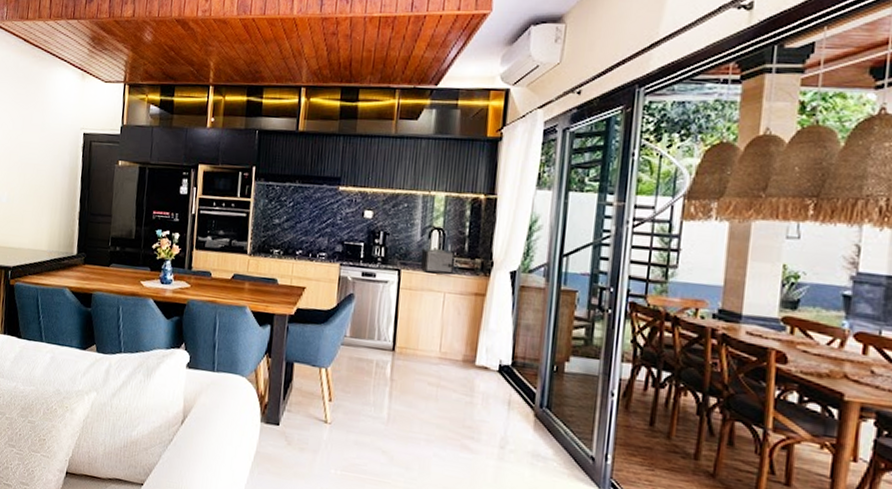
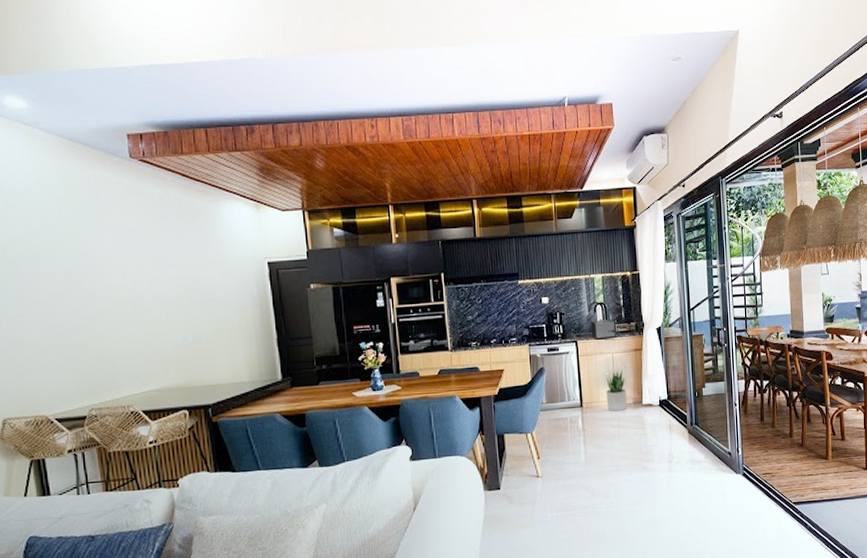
planter: none [427,316,456,369] -> present [605,370,627,413]

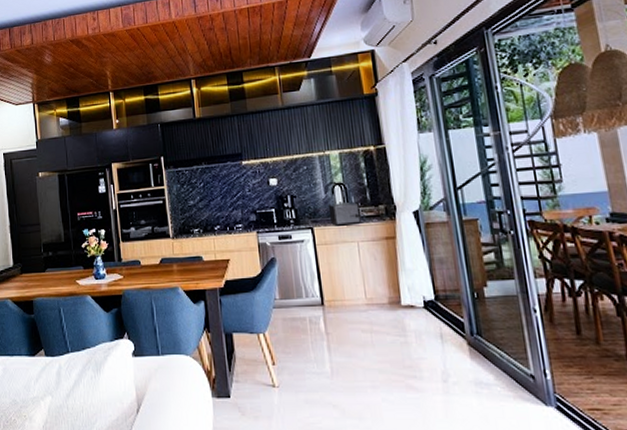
planter: present [605,370,627,413] -> none [351,262,381,314]

